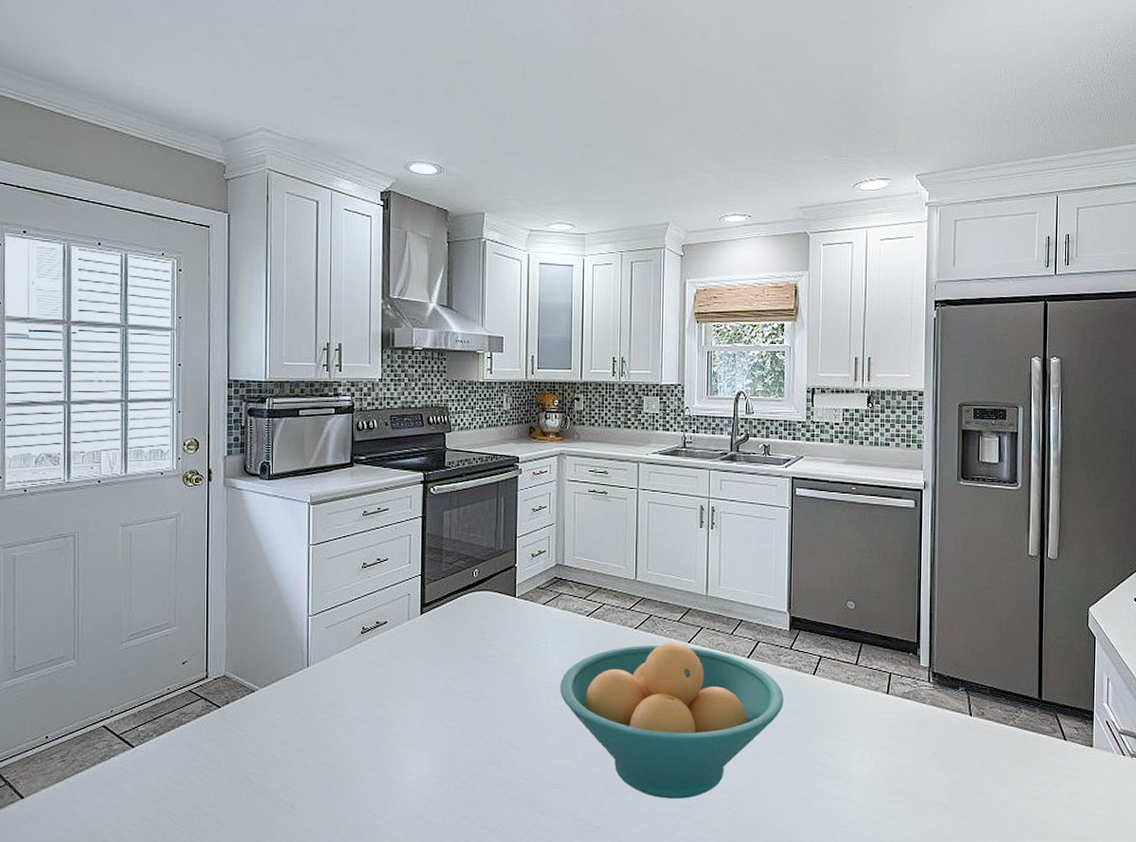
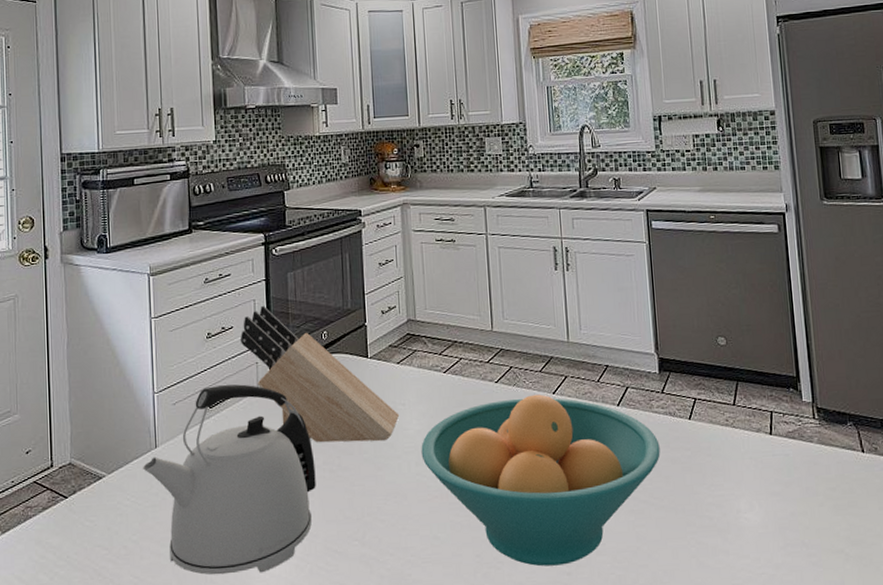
kettle: none [293,613,459,788] -> present [142,384,316,575]
knife block: none [394,540,542,676] -> present [240,305,400,443]

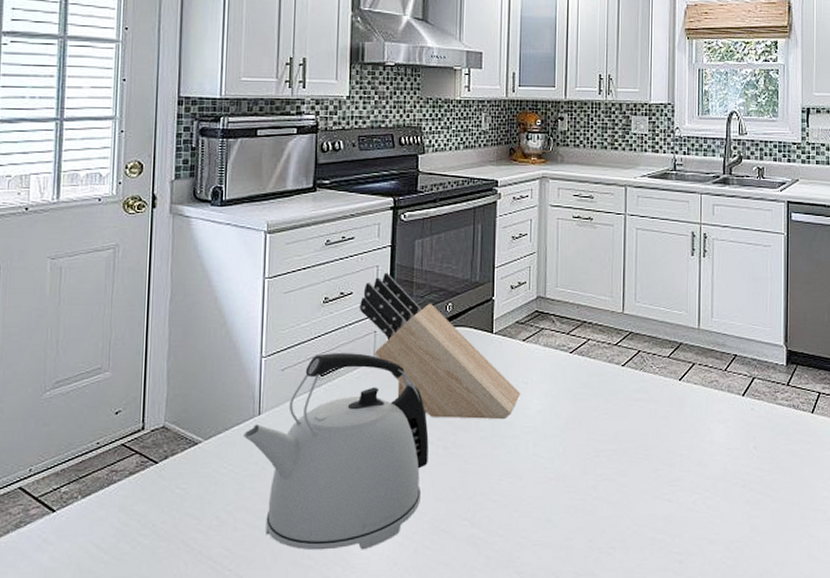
fruit bowl: present [421,394,660,567] -> none [540,380,781,554]

